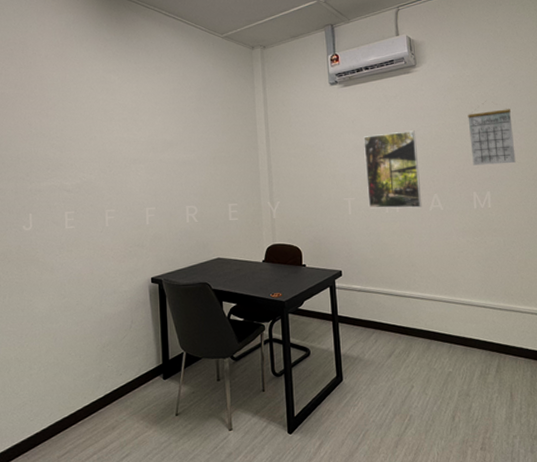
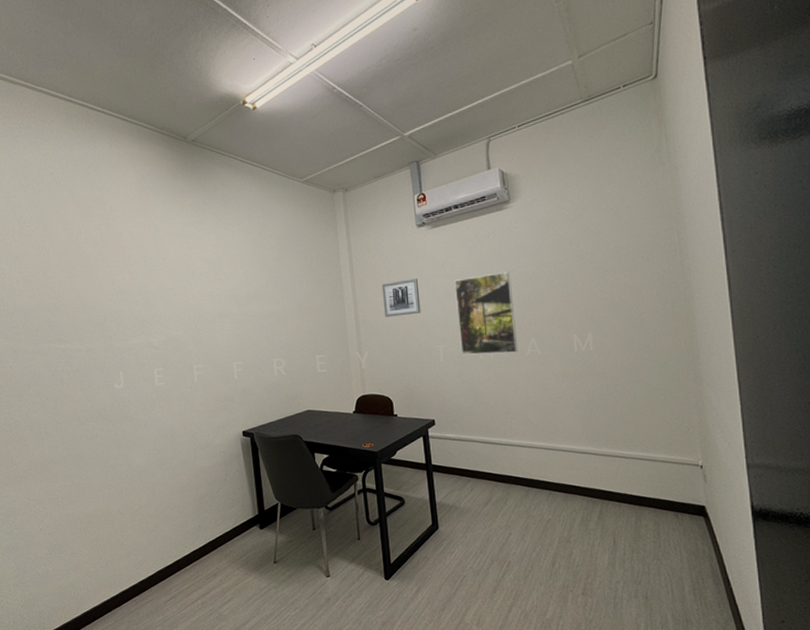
wall art: none [294,133,332,169] -> present [381,278,421,317]
calendar: present [467,101,516,166] -> none [567,236,620,306]

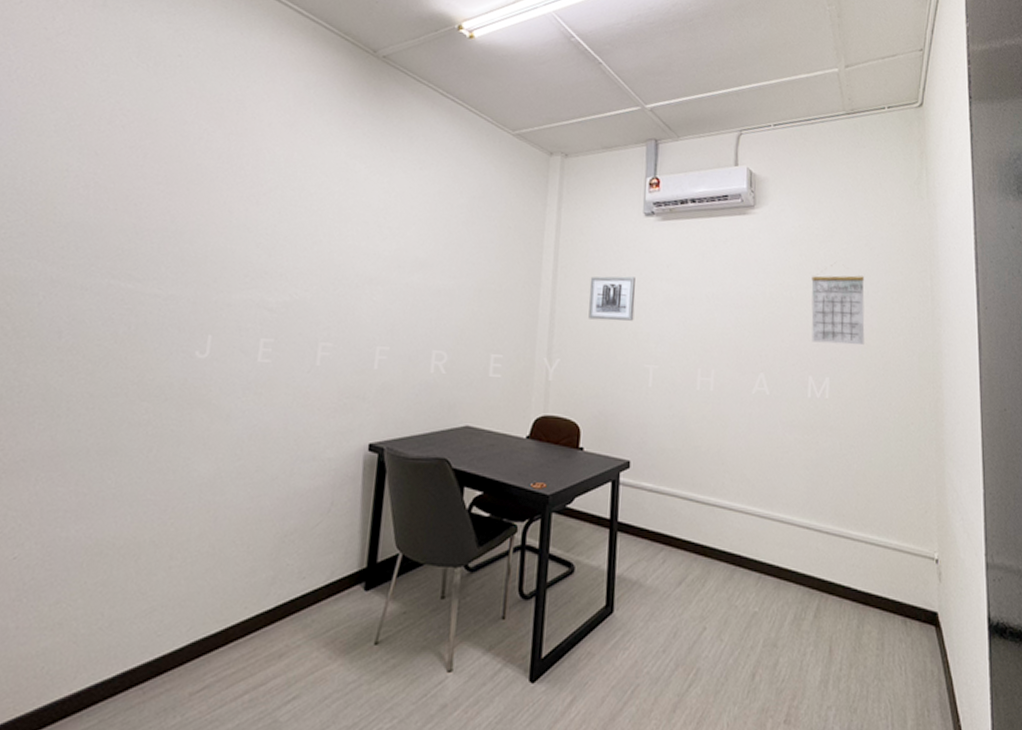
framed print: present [454,271,519,355] -> none [675,287,746,388]
calendar: none [567,236,620,306] -> present [811,262,865,345]

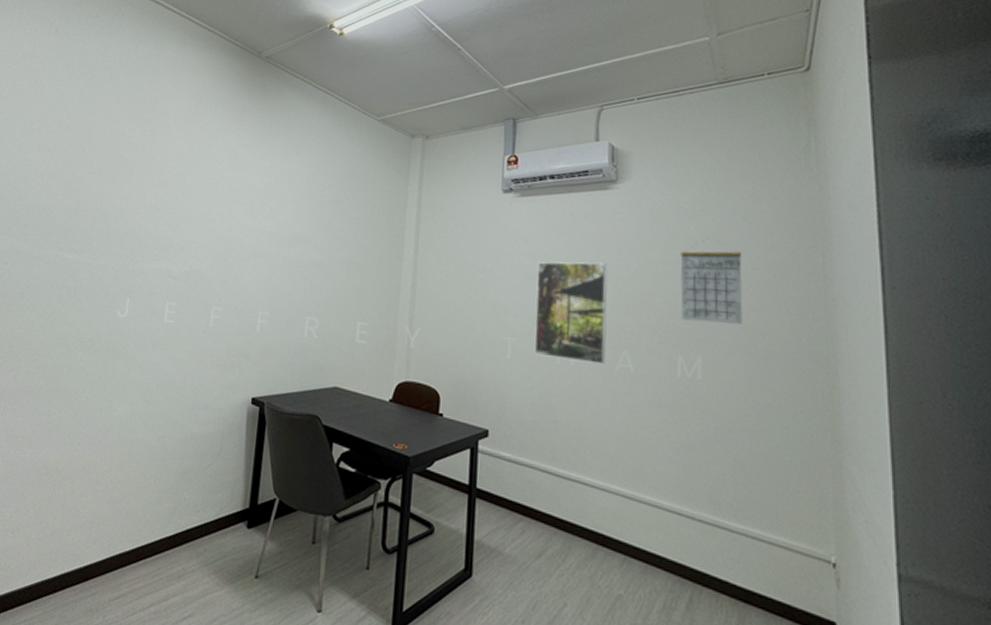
wall art: present [588,276,636,321] -> none [448,250,494,294]
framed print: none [675,287,746,388] -> present [534,261,608,364]

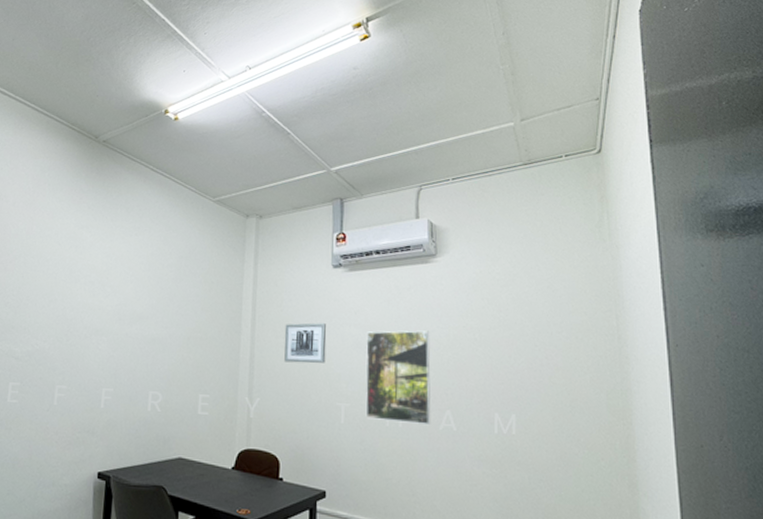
wall art: none [448,250,494,294] -> present [284,323,327,364]
calendar: present [680,237,743,325] -> none [494,305,550,383]

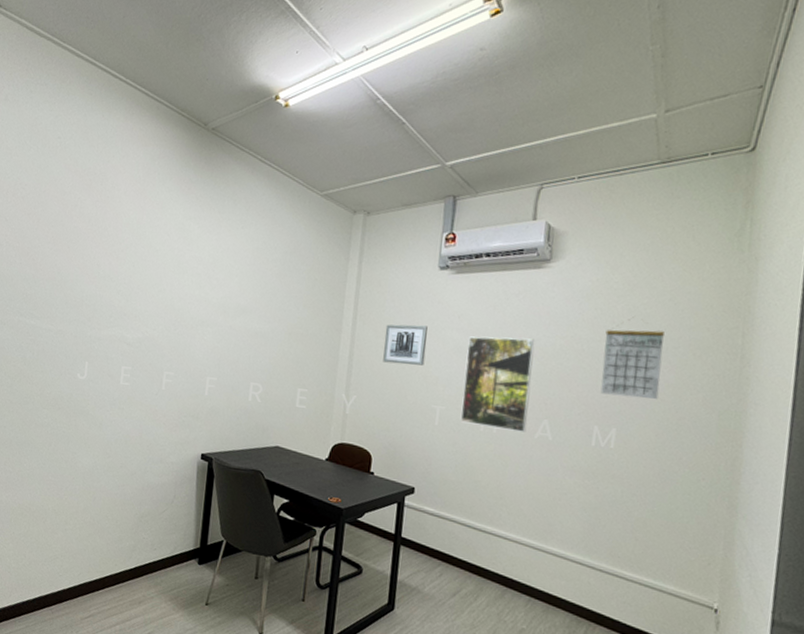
calendar: none [494,305,550,383] -> present [600,316,664,399]

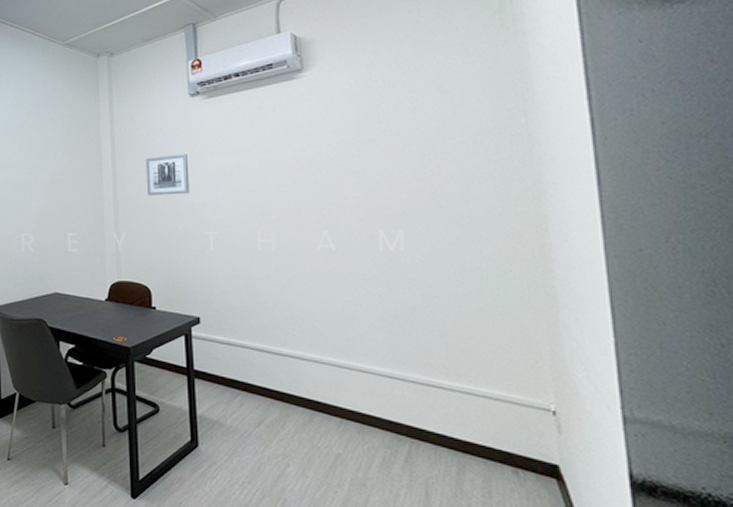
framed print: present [460,336,535,432] -> none [231,151,307,247]
calendar: present [600,316,664,399] -> none [373,113,443,196]

